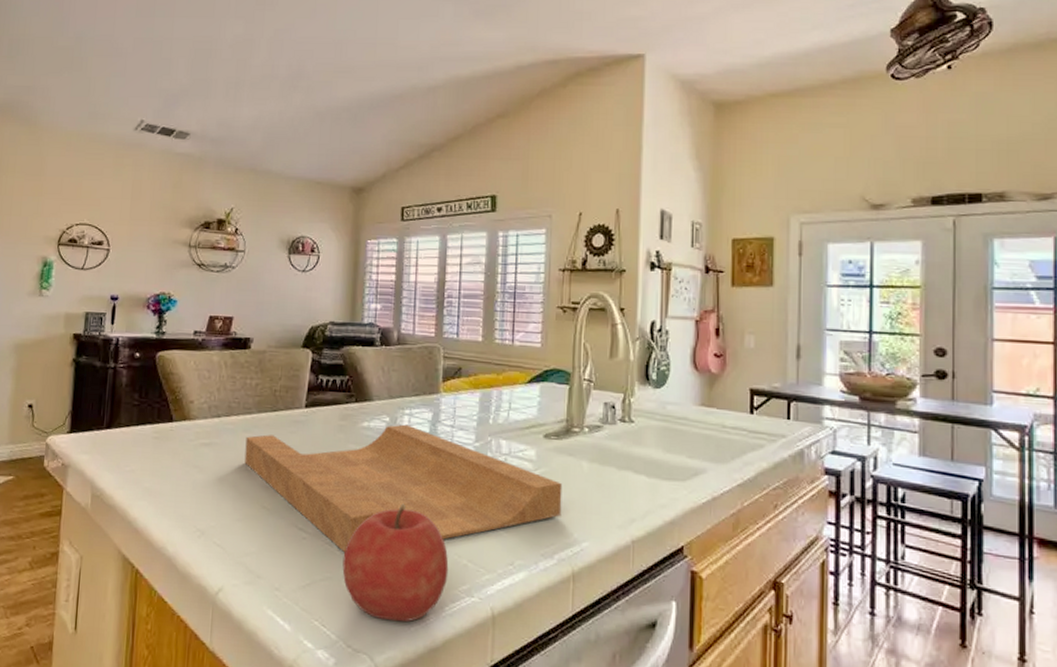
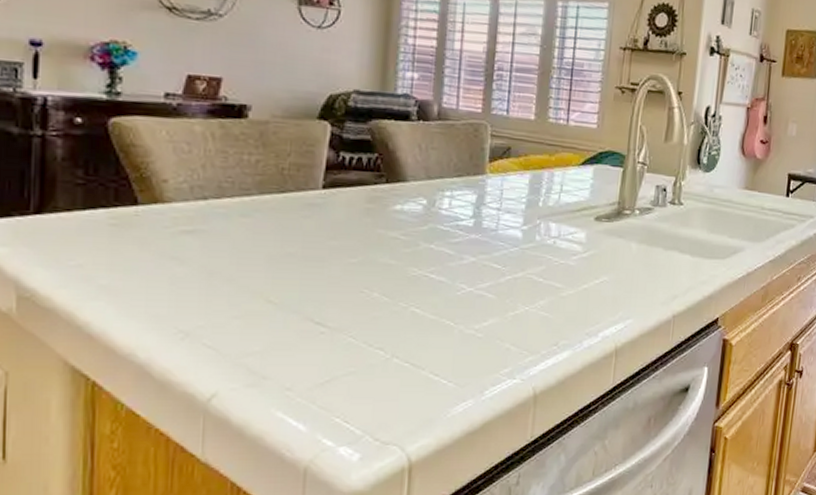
cutting board: present [244,424,563,553] -> none [242,207,611,346]
fruit: present [342,503,449,622] -> none [369,291,490,410]

